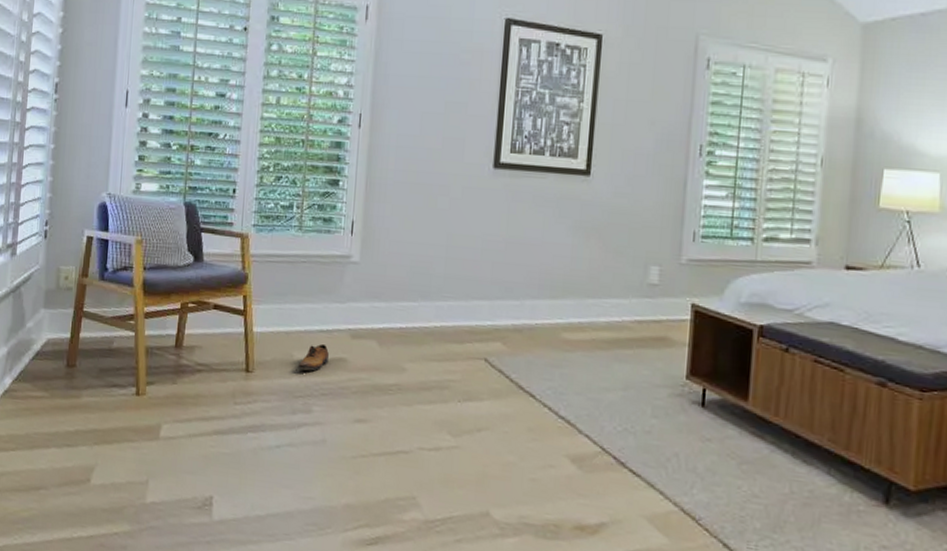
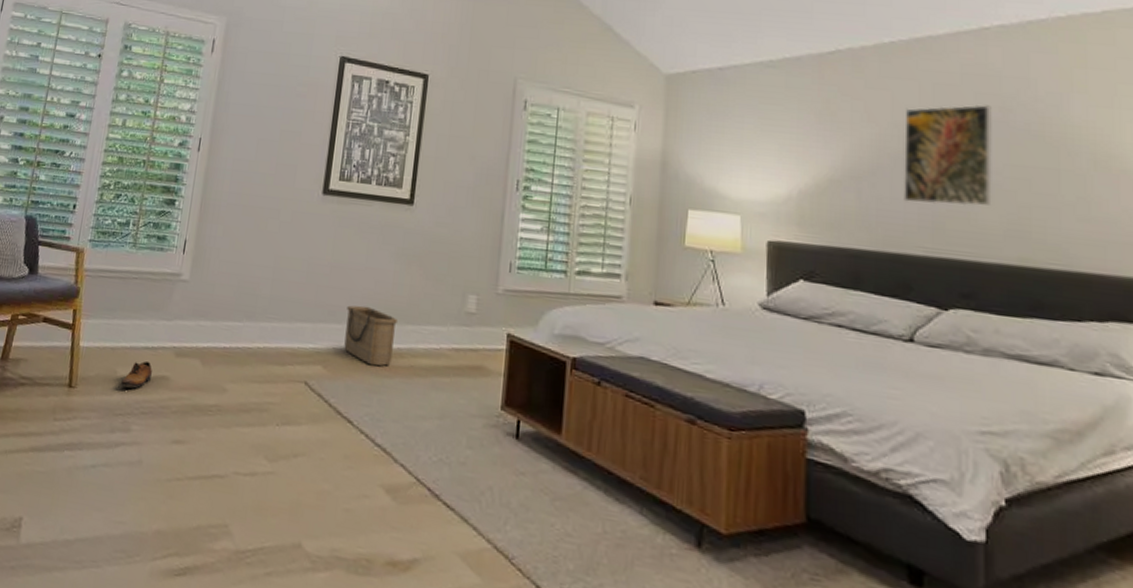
basket: none [523,281,577,341] -> present [344,305,397,367]

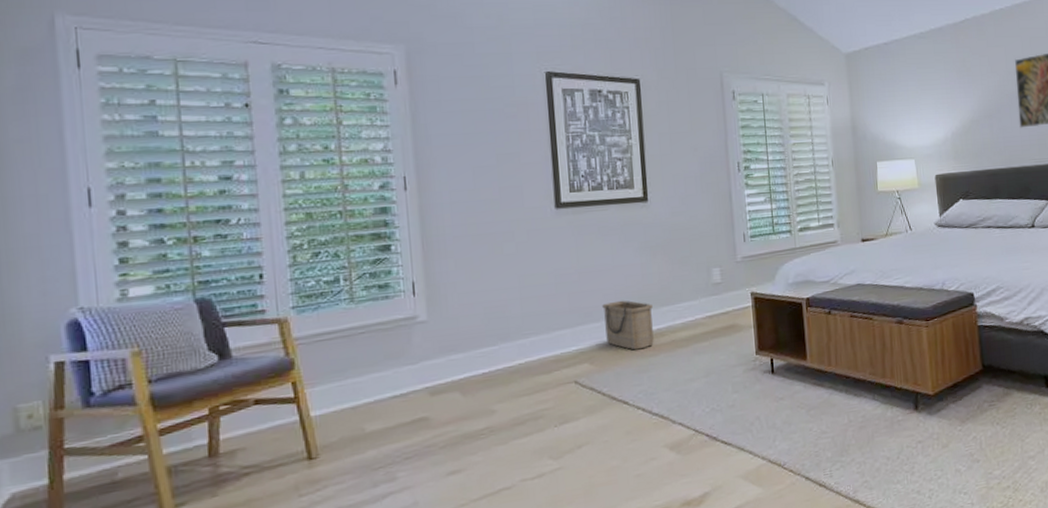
shoe: present [120,360,152,389] -> none [372,408,408,441]

